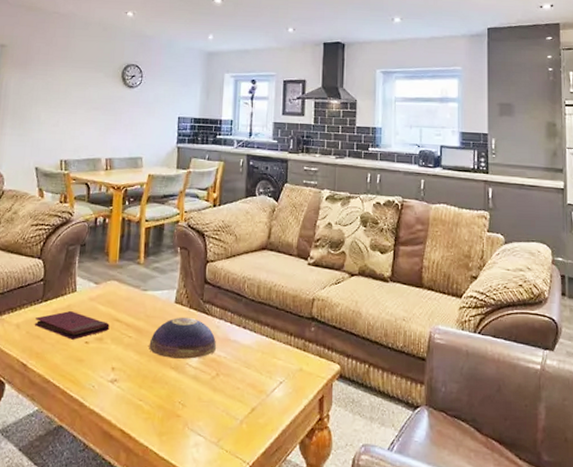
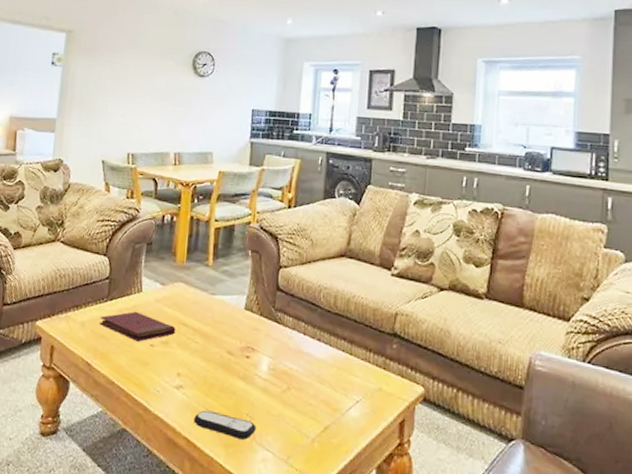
remote control: none [128,401,188,427] -> present [193,410,257,440]
decorative bowl: present [149,316,217,359] -> none [216,324,289,370]

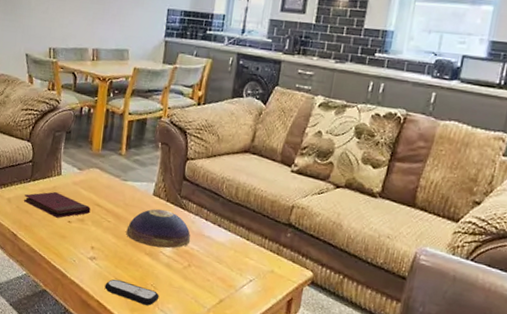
decorative bowl: none [216,324,289,370] -> present [126,208,191,249]

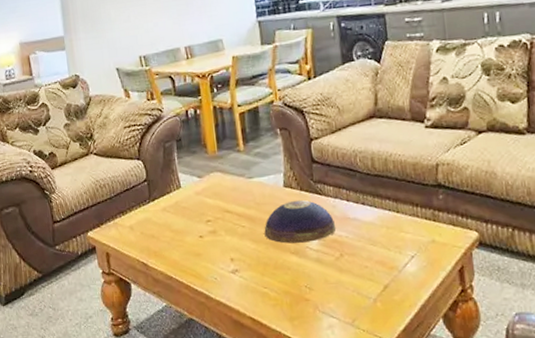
book: present [23,191,91,218] -> none [146,207,221,236]
remote control: present [104,279,160,306] -> none [255,288,317,311]

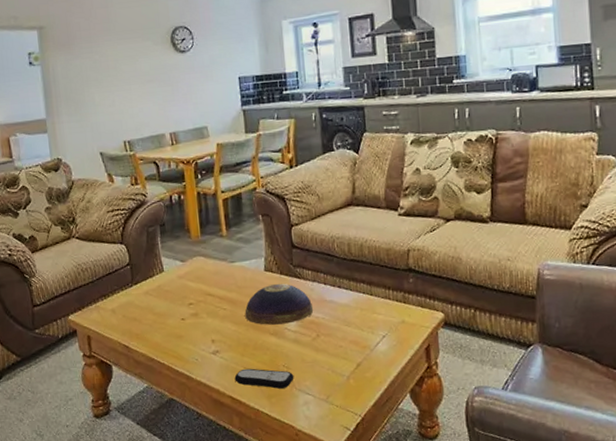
remote control: none [255,288,317,311] -> present [234,368,294,389]

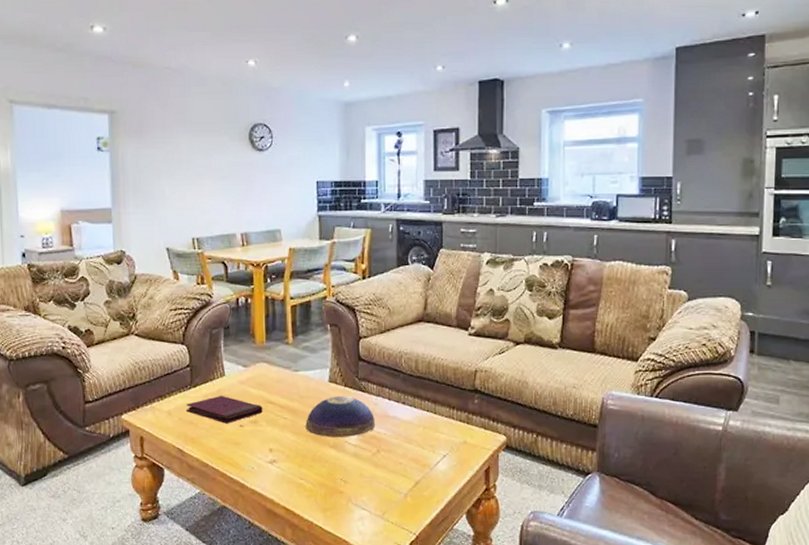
book: none [128,290,203,318] -> present [185,395,263,424]
remote control: present [234,368,294,389] -> none [290,480,351,502]

